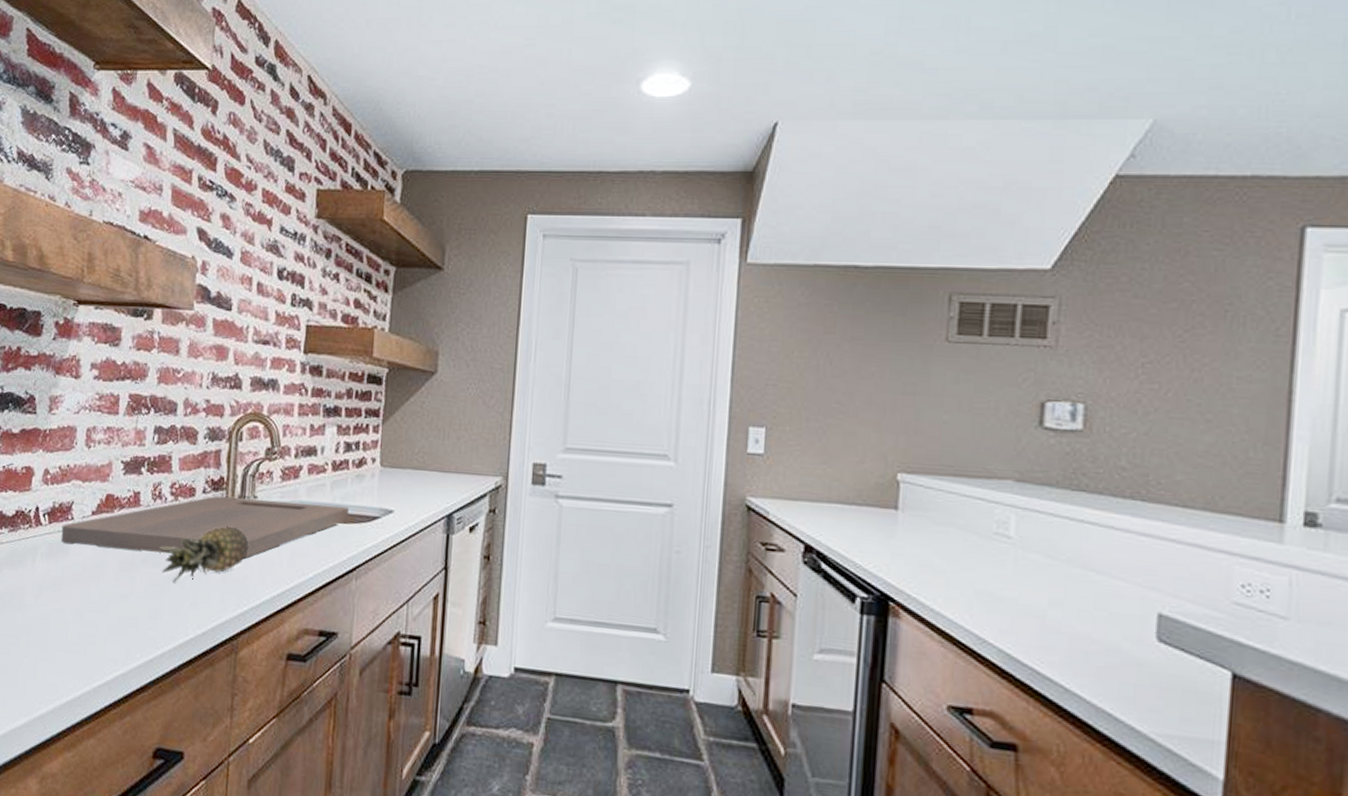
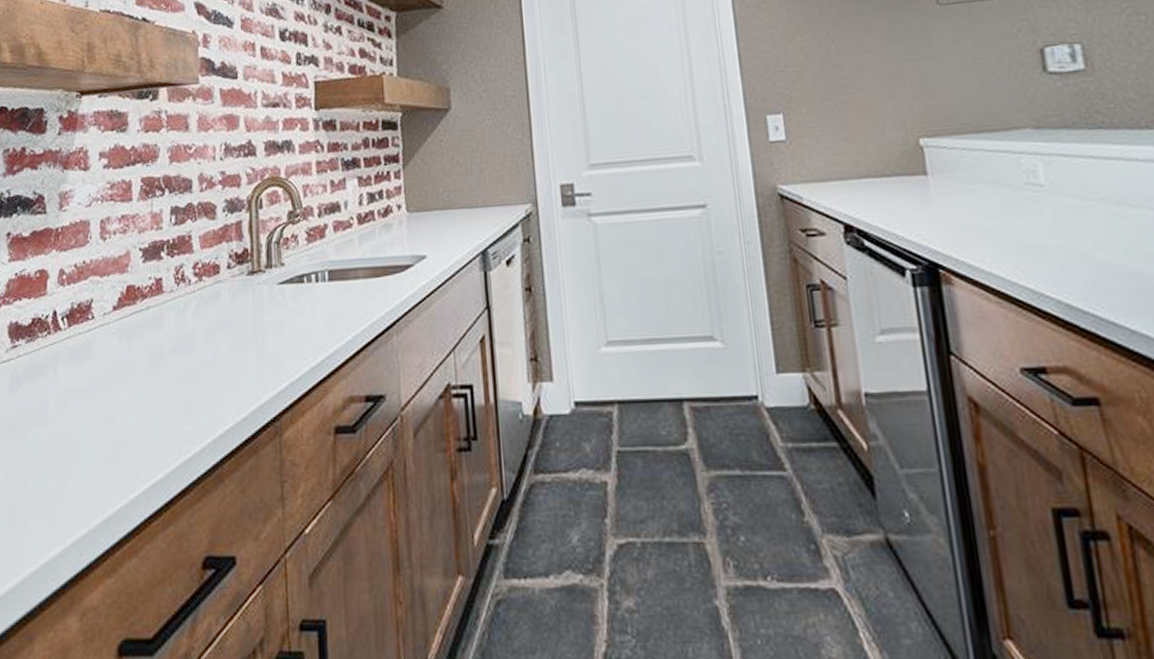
cutting board: present [61,496,350,559] -> none [82,259,382,345]
fruit: present [160,526,249,583] -> none [188,299,282,370]

